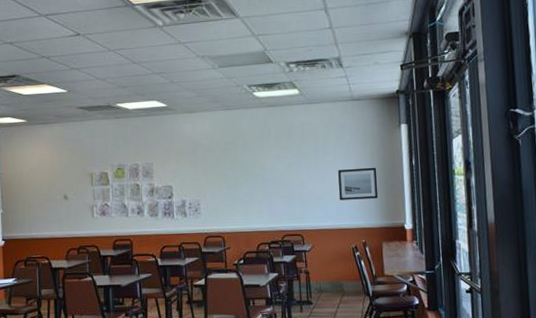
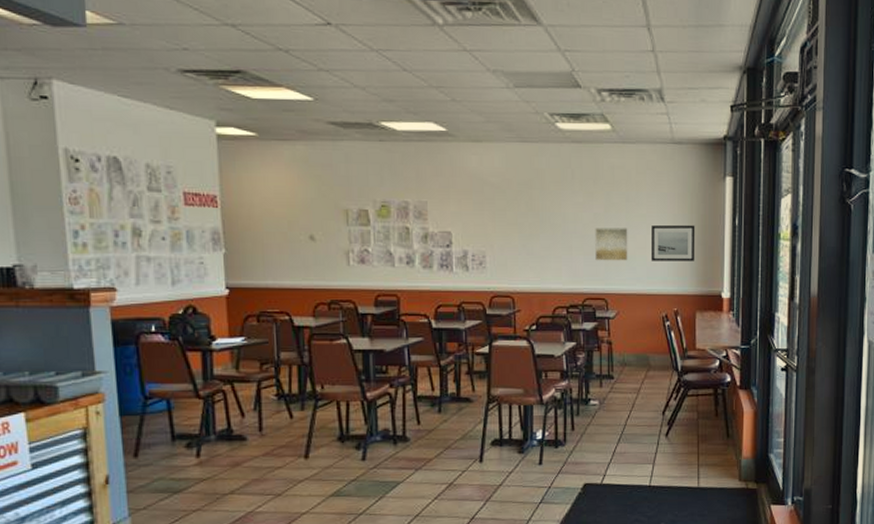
wall art: none [290,173,319,203] -> present [595,228,628,261]

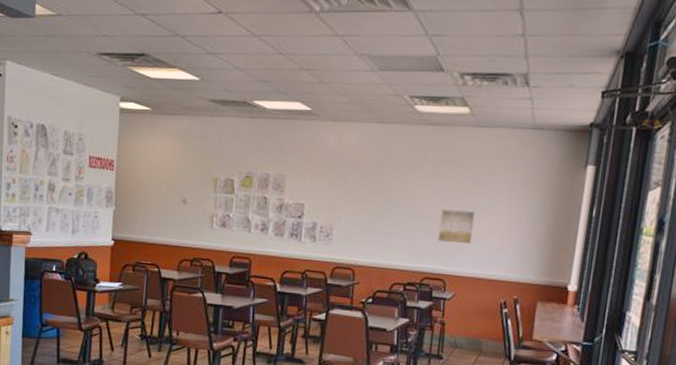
wall art: present [650,224,695,261] -> none [495,211,547,250]

